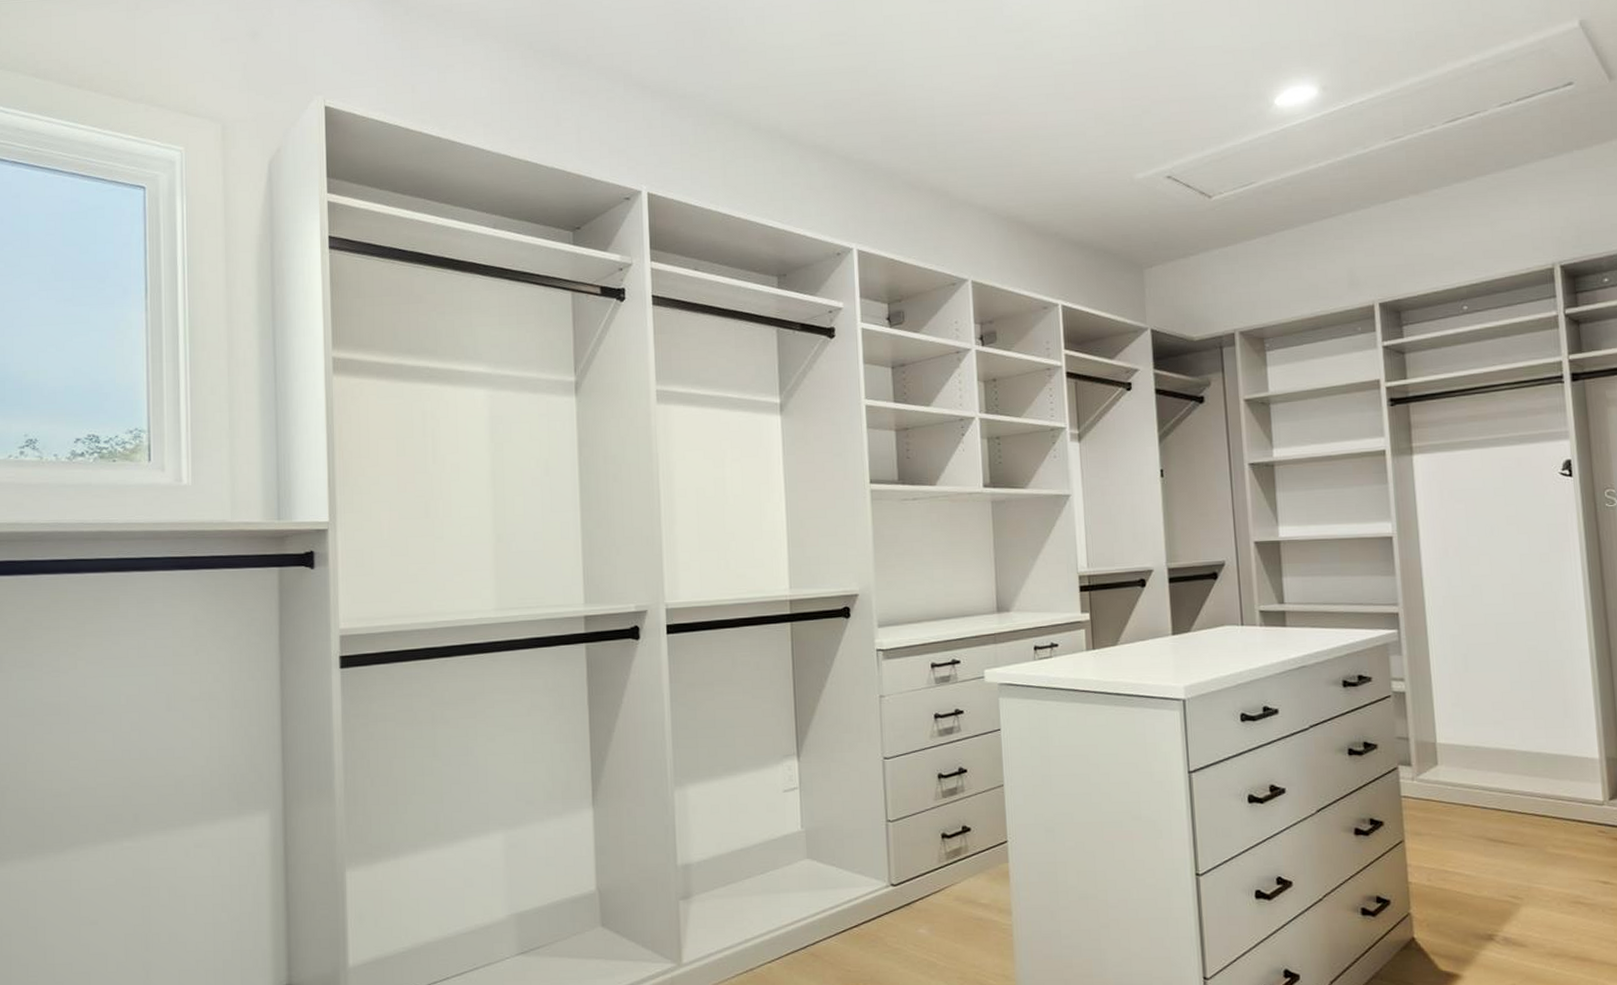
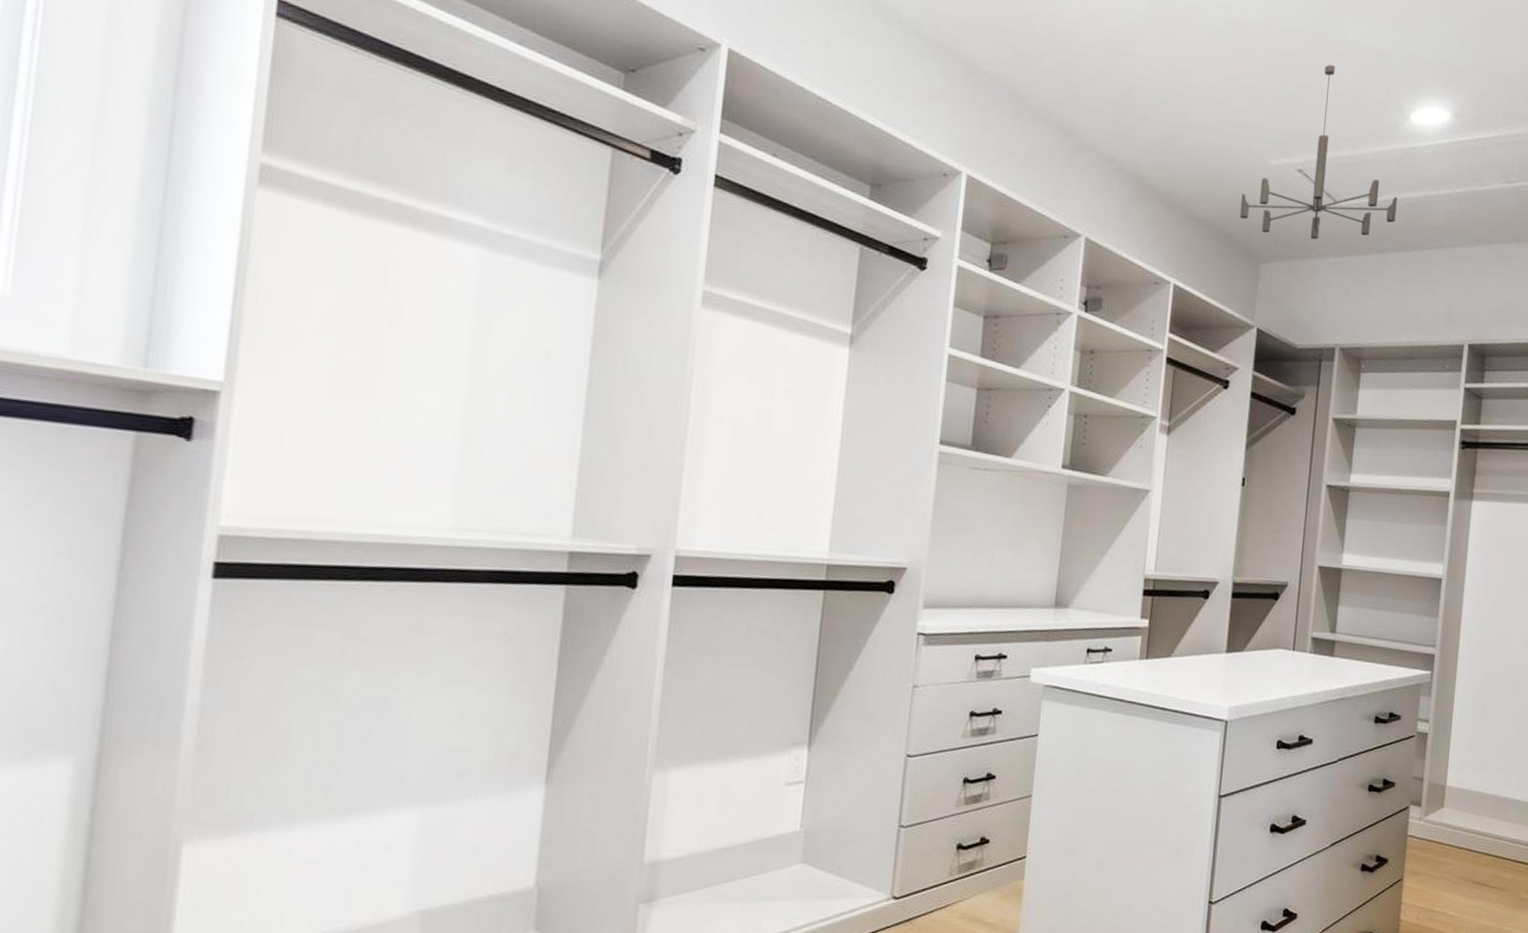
chandelier: none [1114,74,1277,241] -> present [1239,64,1397,240]

